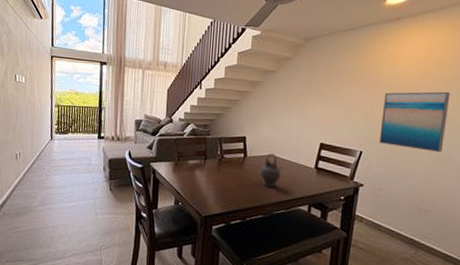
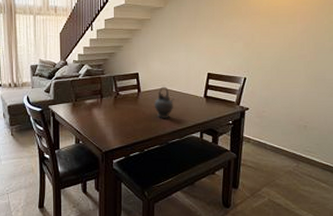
wall art: present [379,91,450,153] -> none [260,16,321,73]

